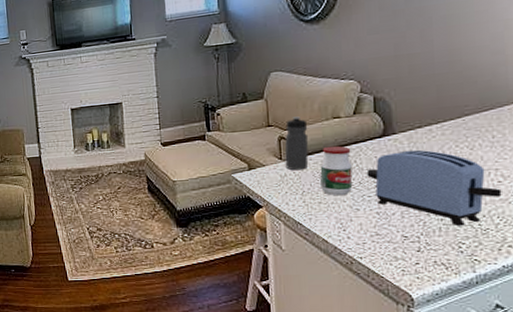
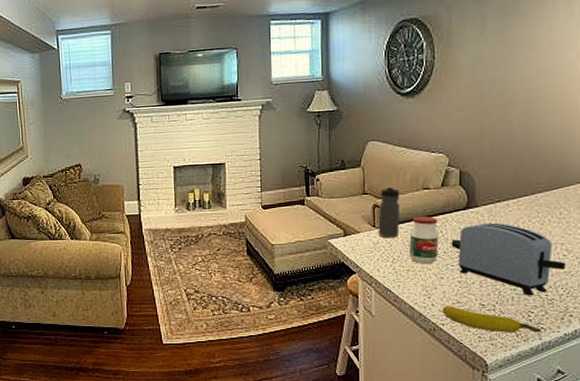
banana: none [359,238,475,265] -> present [442,306,541,333]

